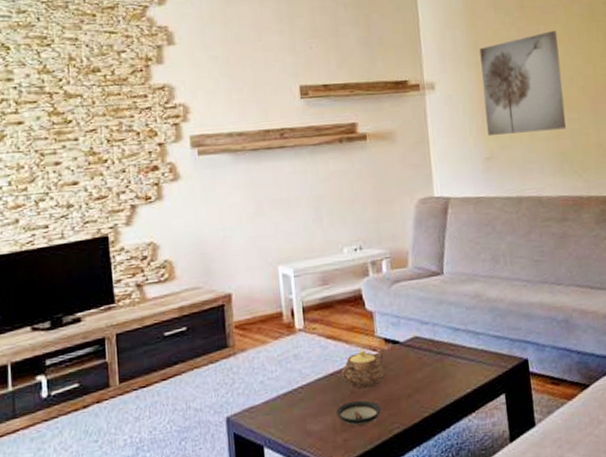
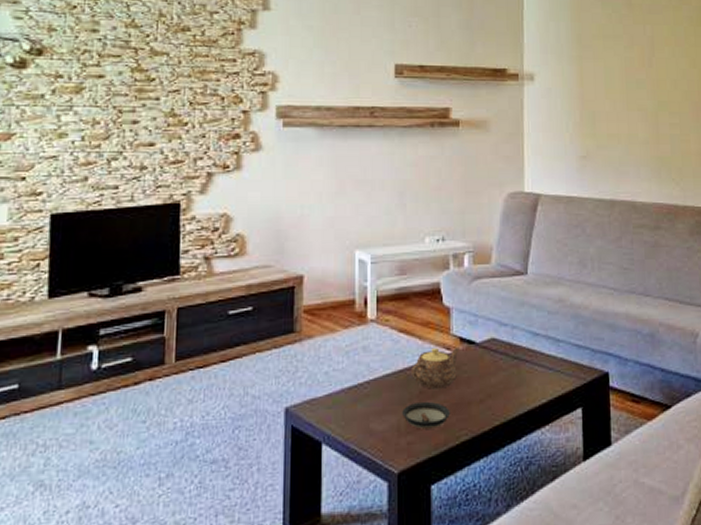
wall art: present [479,30,566,135] -> none [583,31,667,134]

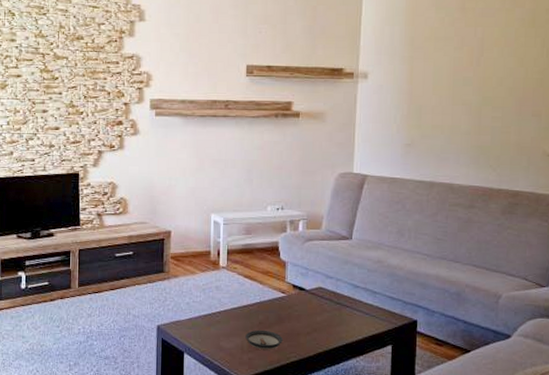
teapot: present [411,347,460,389] -> none [253,291,292,322]

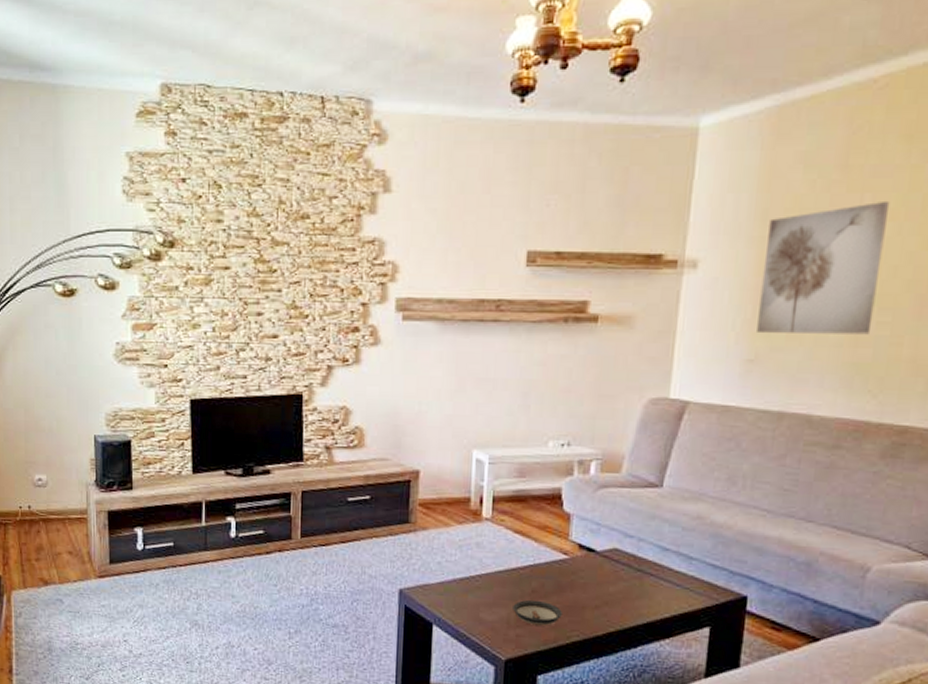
wall art: none [411,32,494,126] -> present [757,200,890,335]

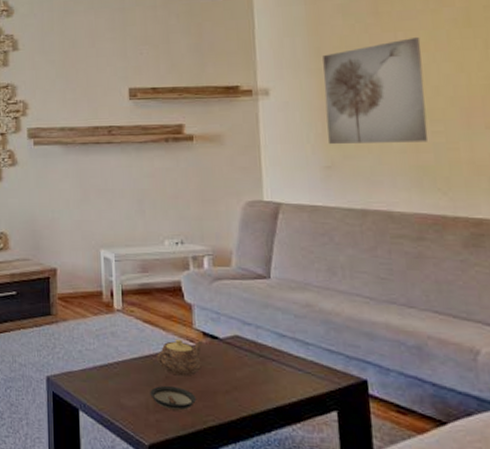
teapot: none [524,551,578,591] -> present [157,338,203,376]

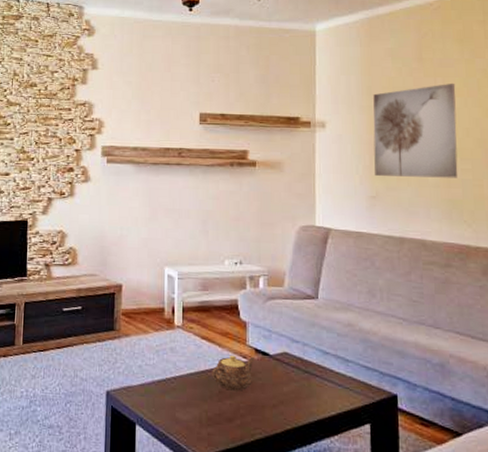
saucer: present [150,385,196,411] -> none [204,399,246,425]

